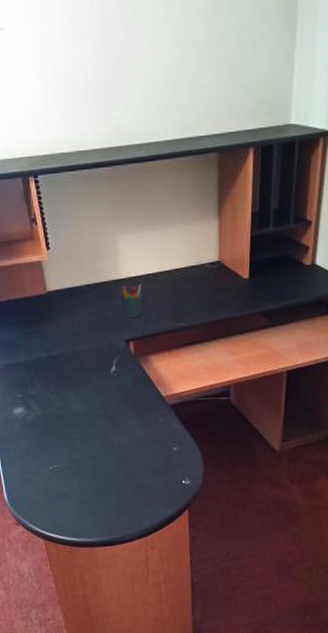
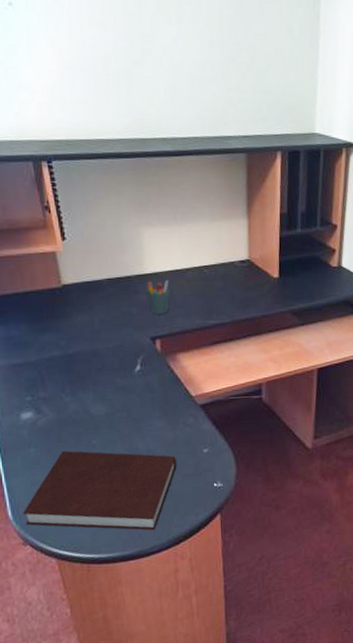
notebook: none [15,443,148,521] -> present [22,450,177,531]

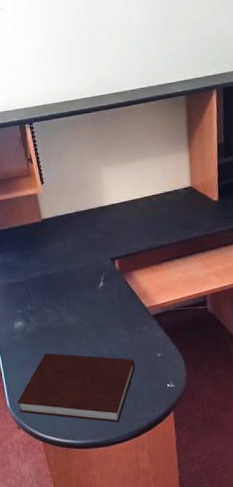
pen holder: present [146,280,170,315] -> none [106,209,125,240]

